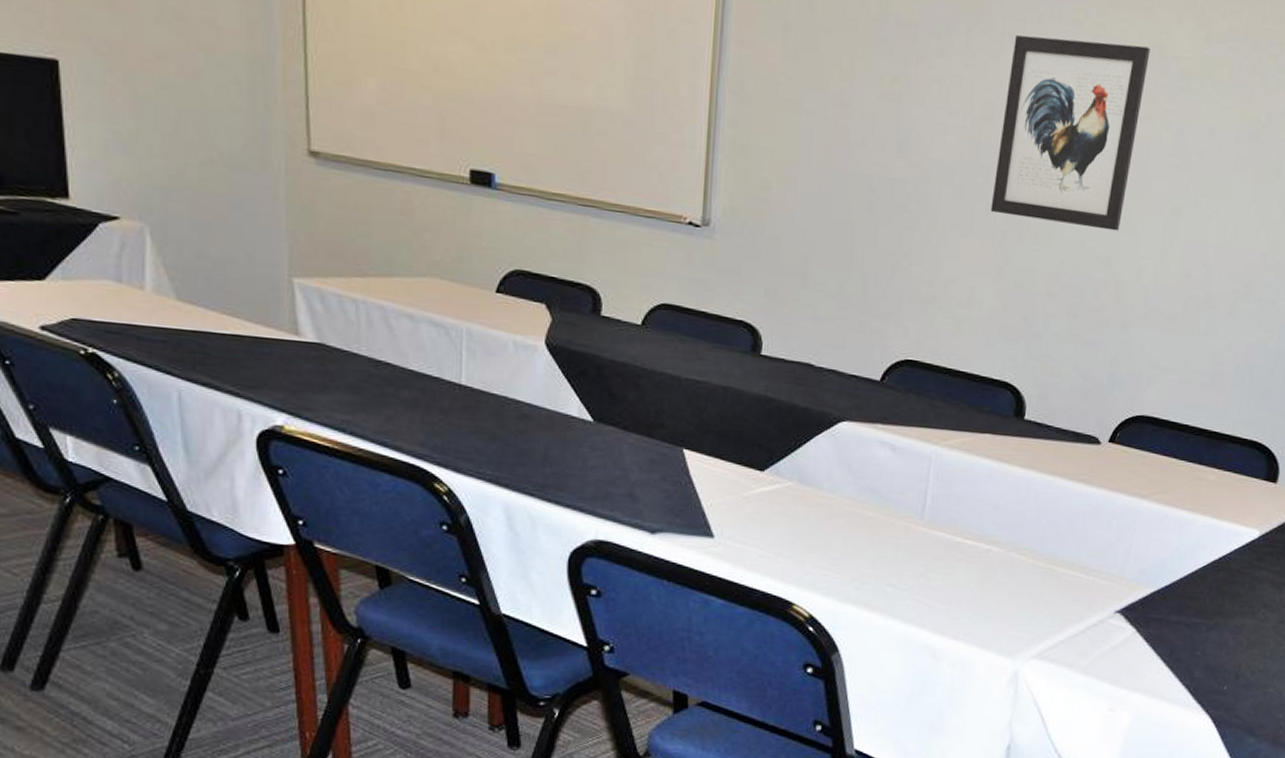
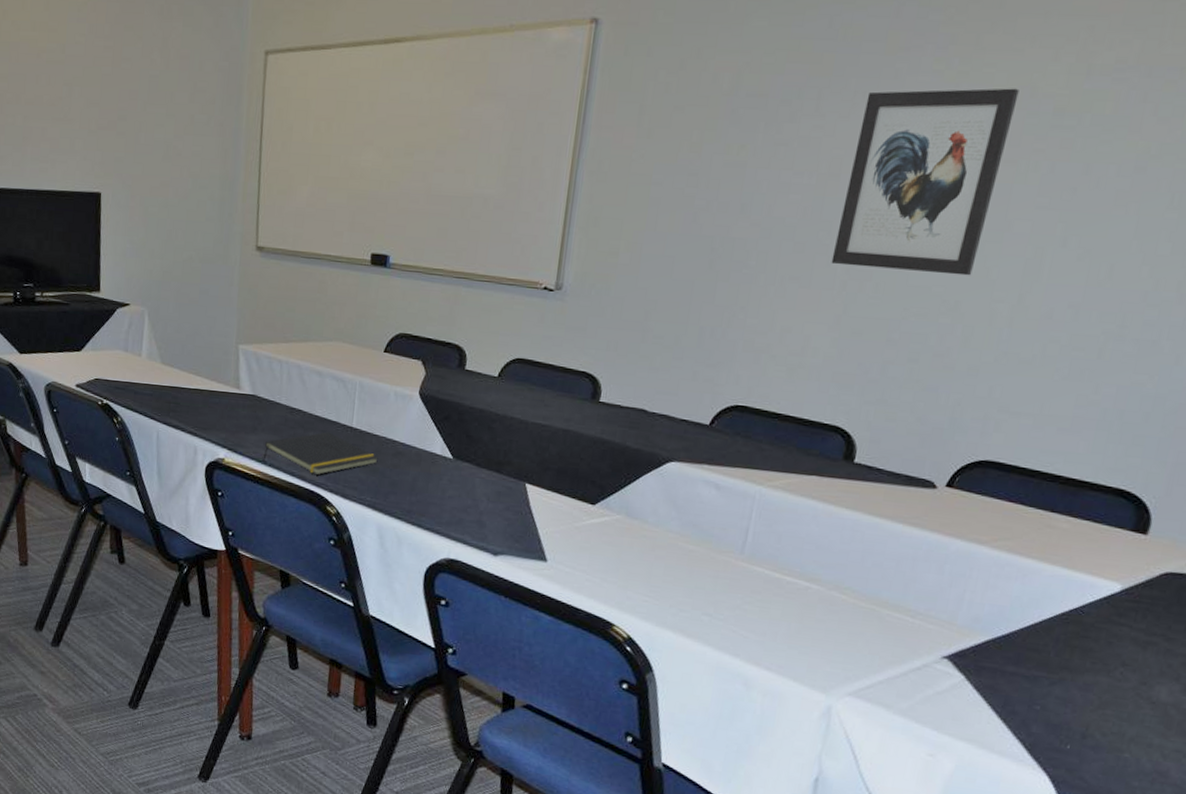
notepad: none [340,390,498,445] -> present [263,432,378,476]

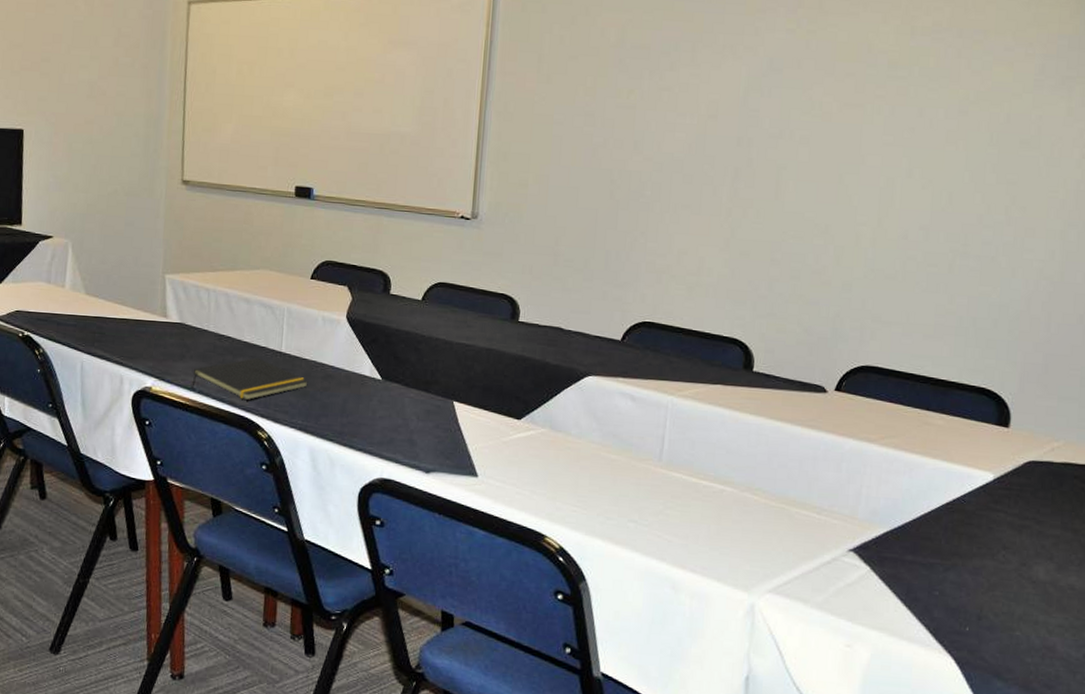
wall art: present [831,88,1019,276] -> none [716,44,859,203]

